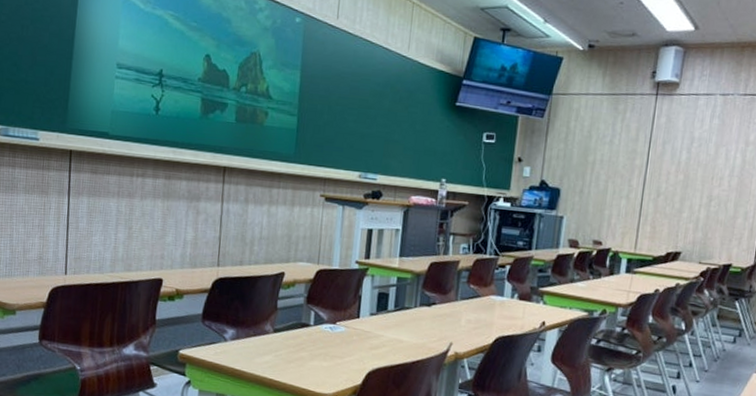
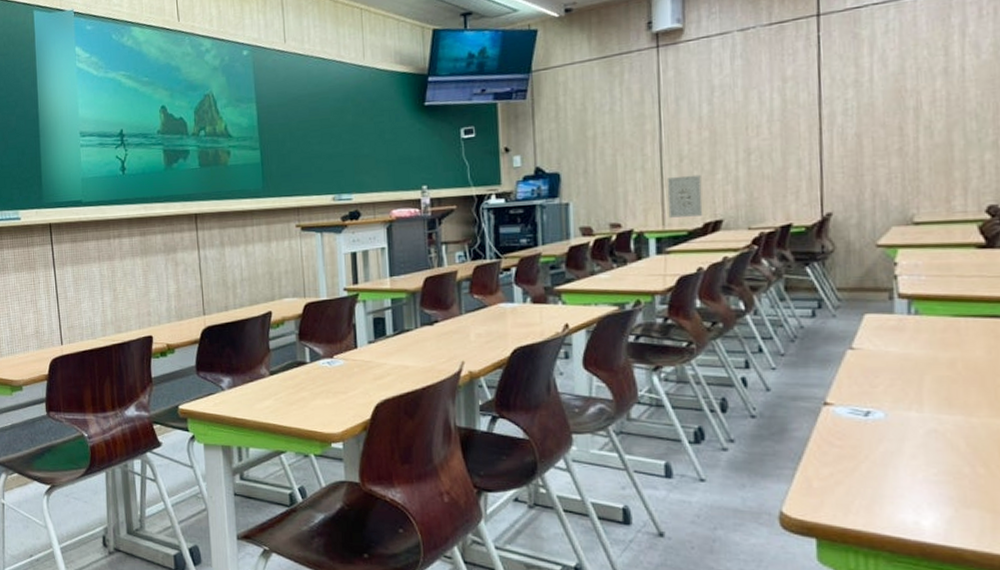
wall art: none [640,208,671,246] -> present [666,174,703,218]

